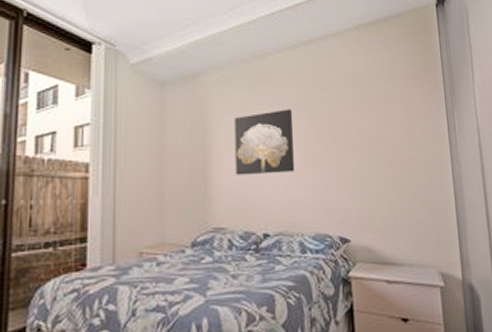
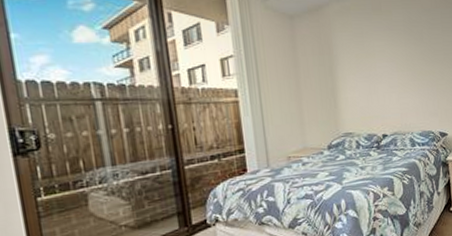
wall art: present [234,109,294,175] -> none [354,33,404,91]

